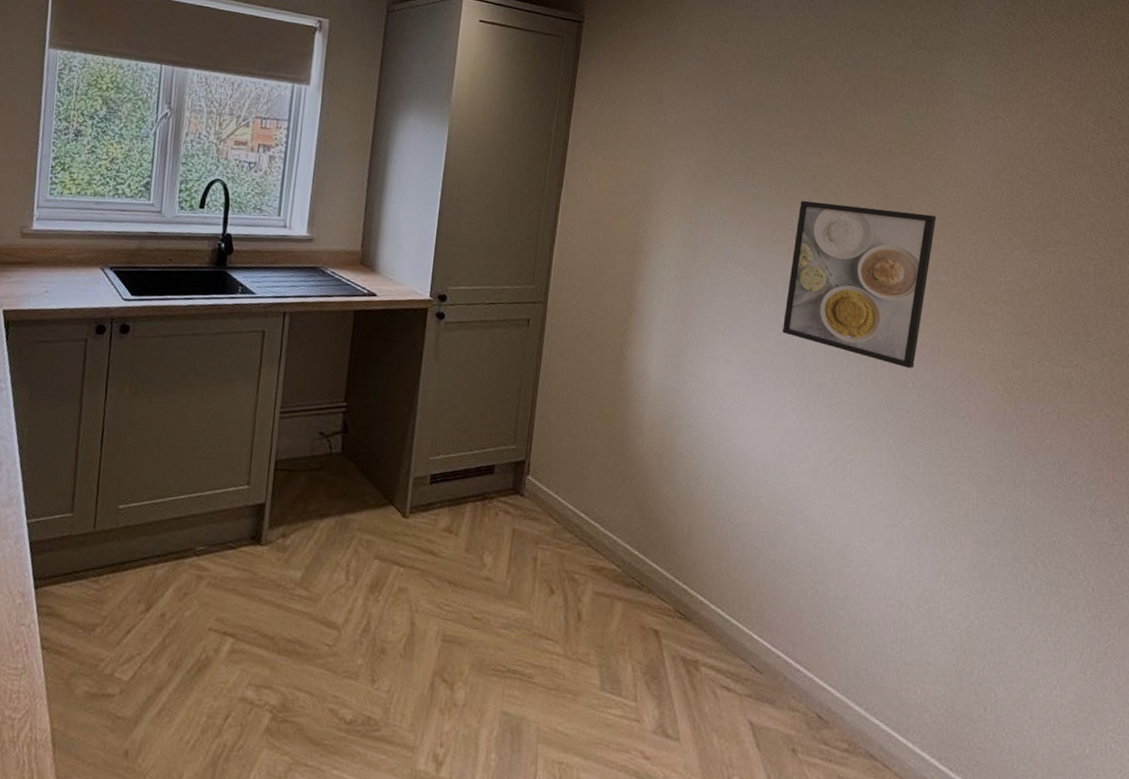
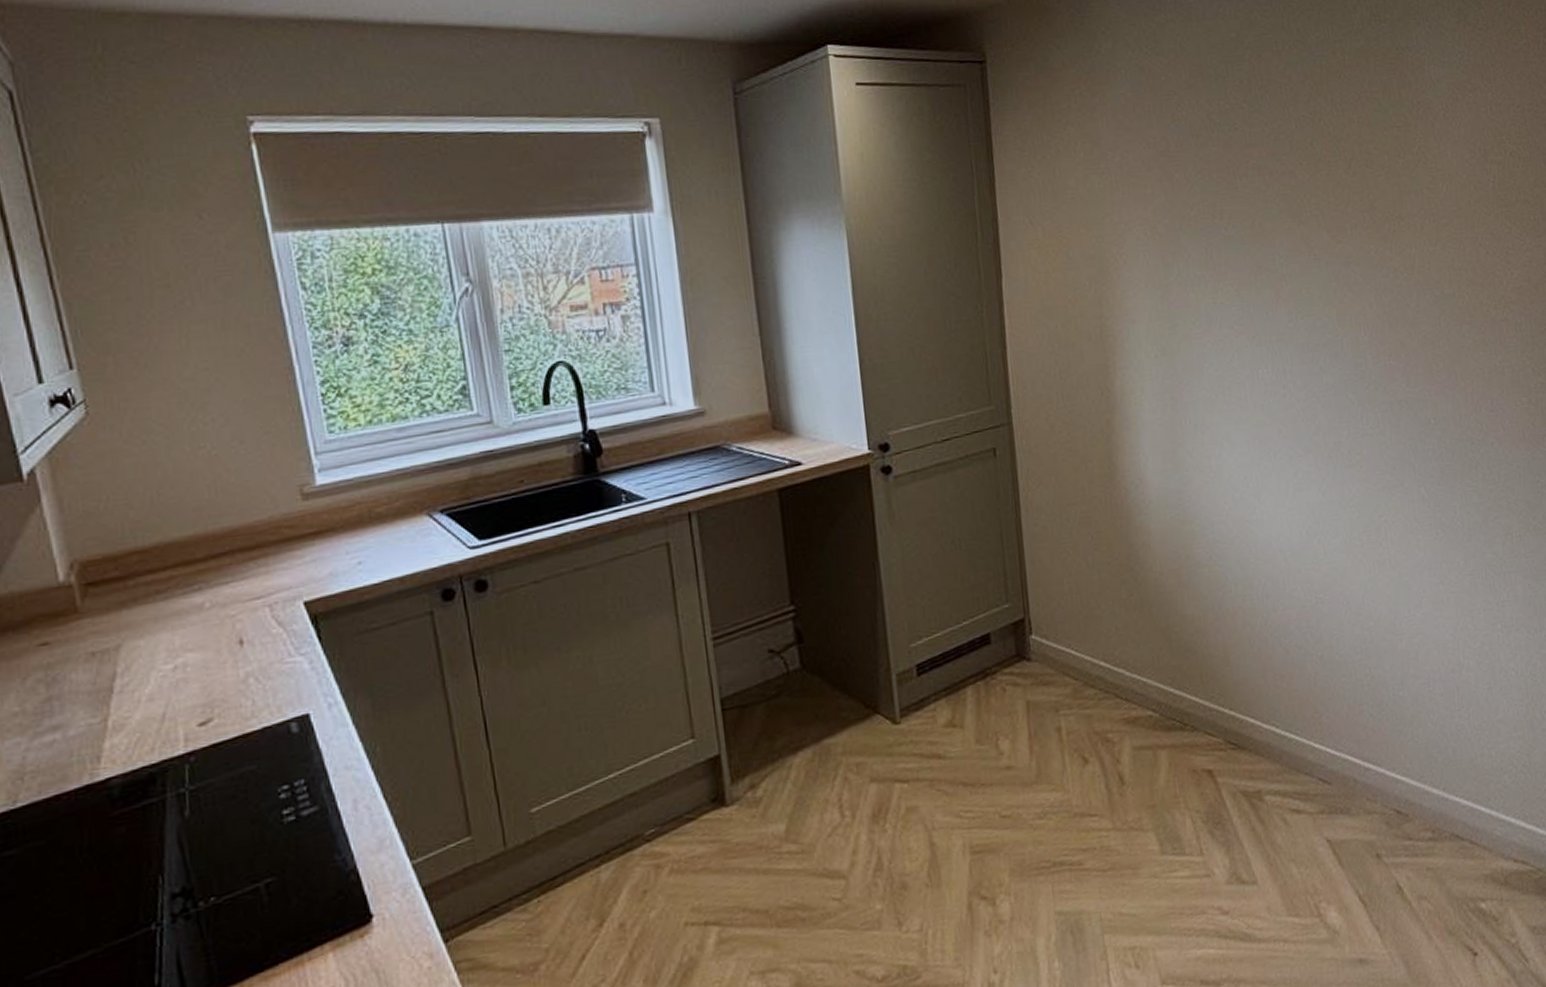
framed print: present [783,200,937,368] -> none [1279,219,1433,403]

